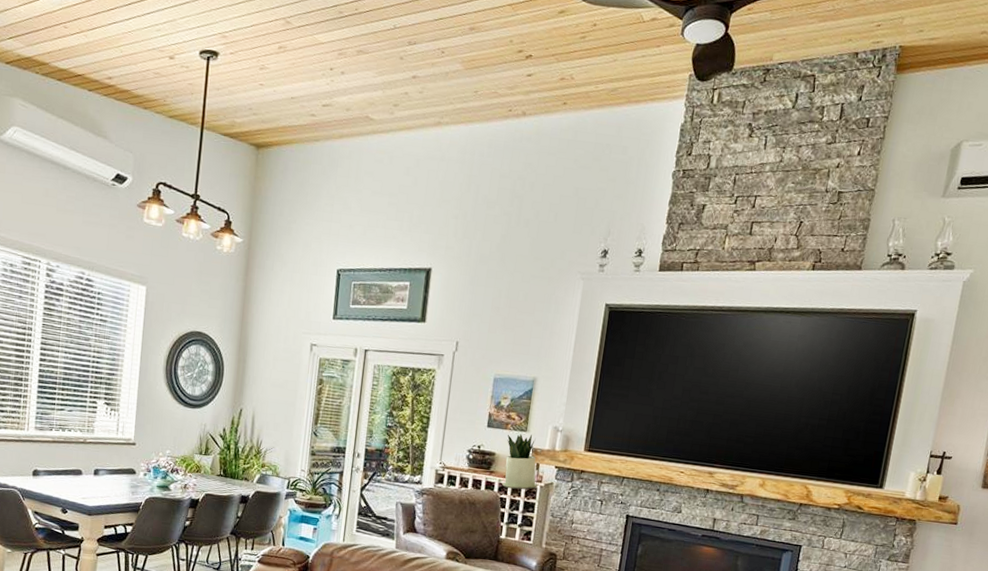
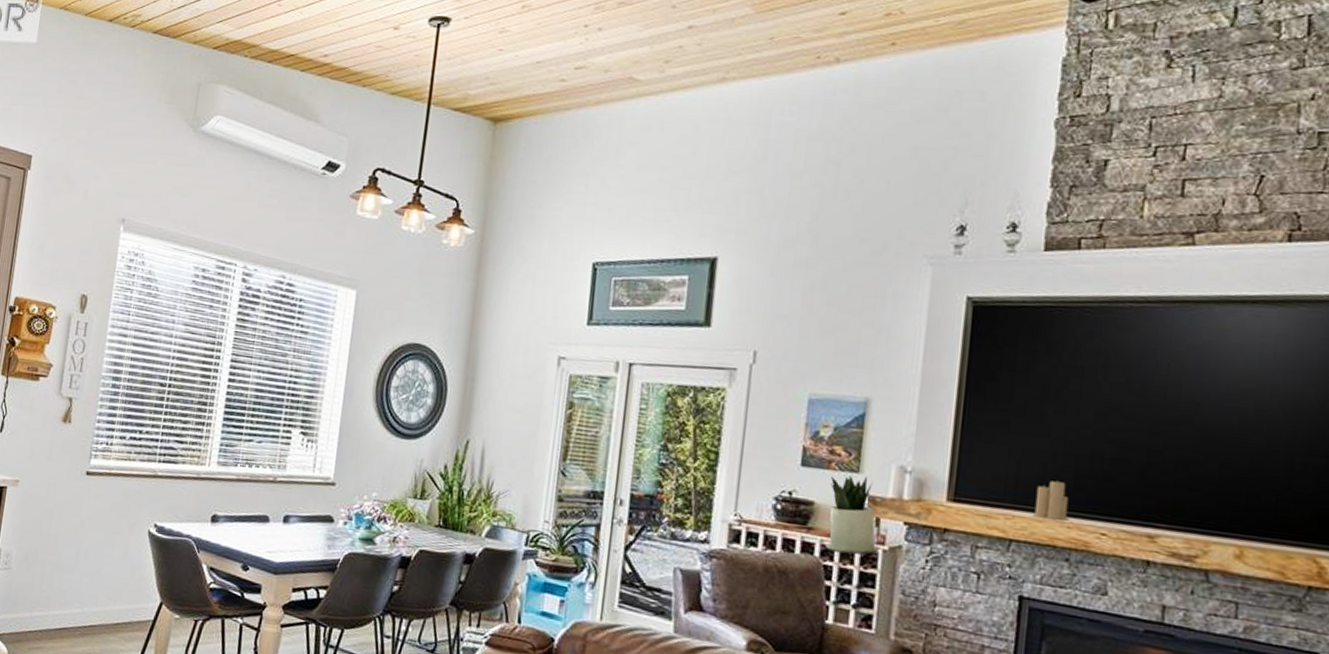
candle: none [638,435,662,463] -> present [1032,480,1069,521]

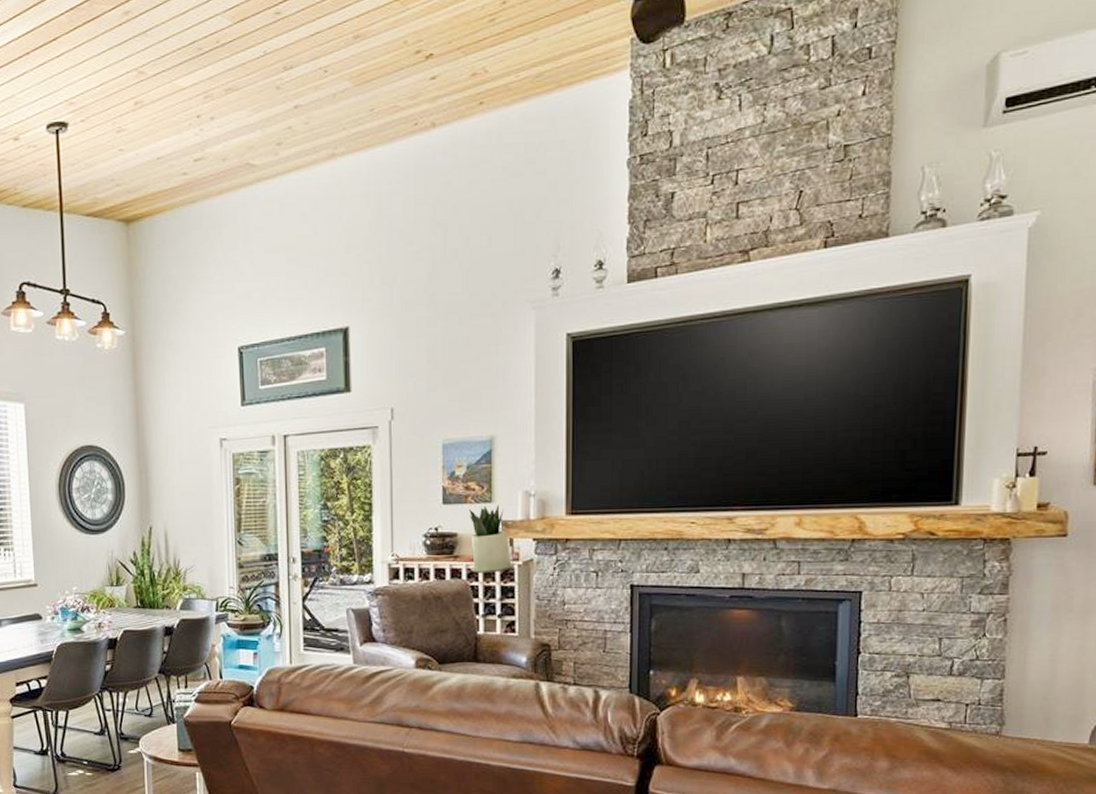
candle: present [1032,480,1069,521] -> none [636,483,665,517]

